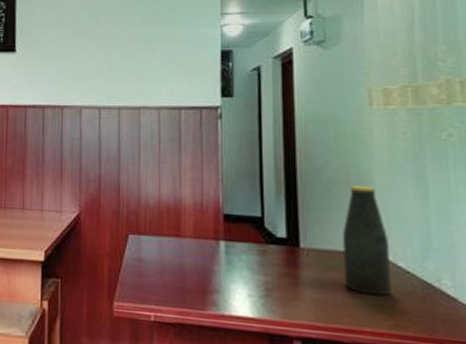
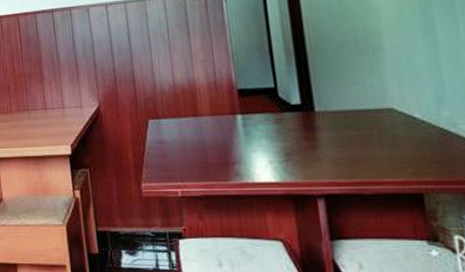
bottle: present [342,185,391,296] -> none [355,44,408,148]

